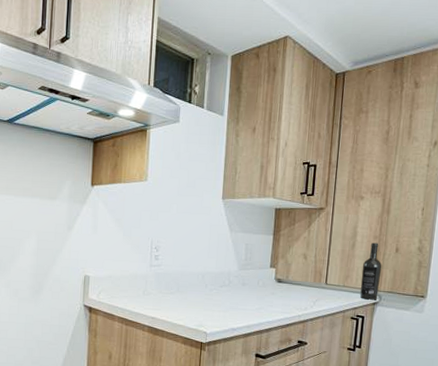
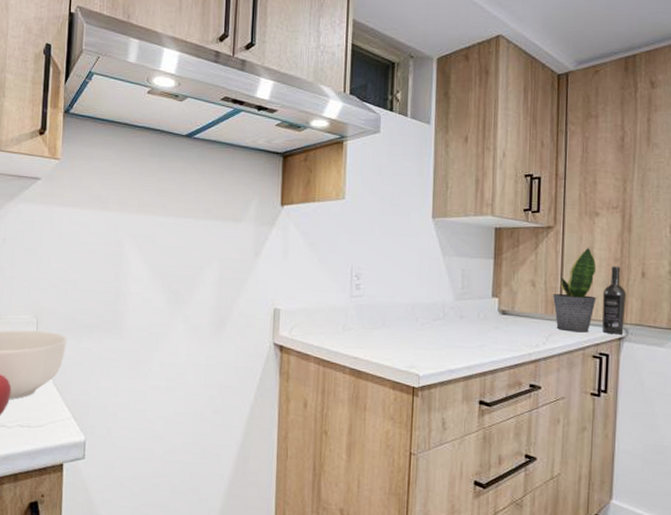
potted plant: none [321,226,358,298] -> present [553,247,597,333]

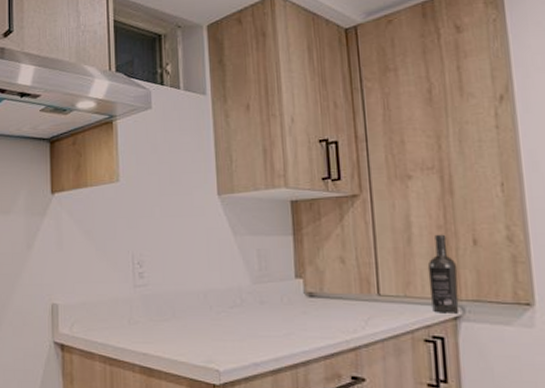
potted plant: present [553,247,597,333] -> none [368,215,421,313]

